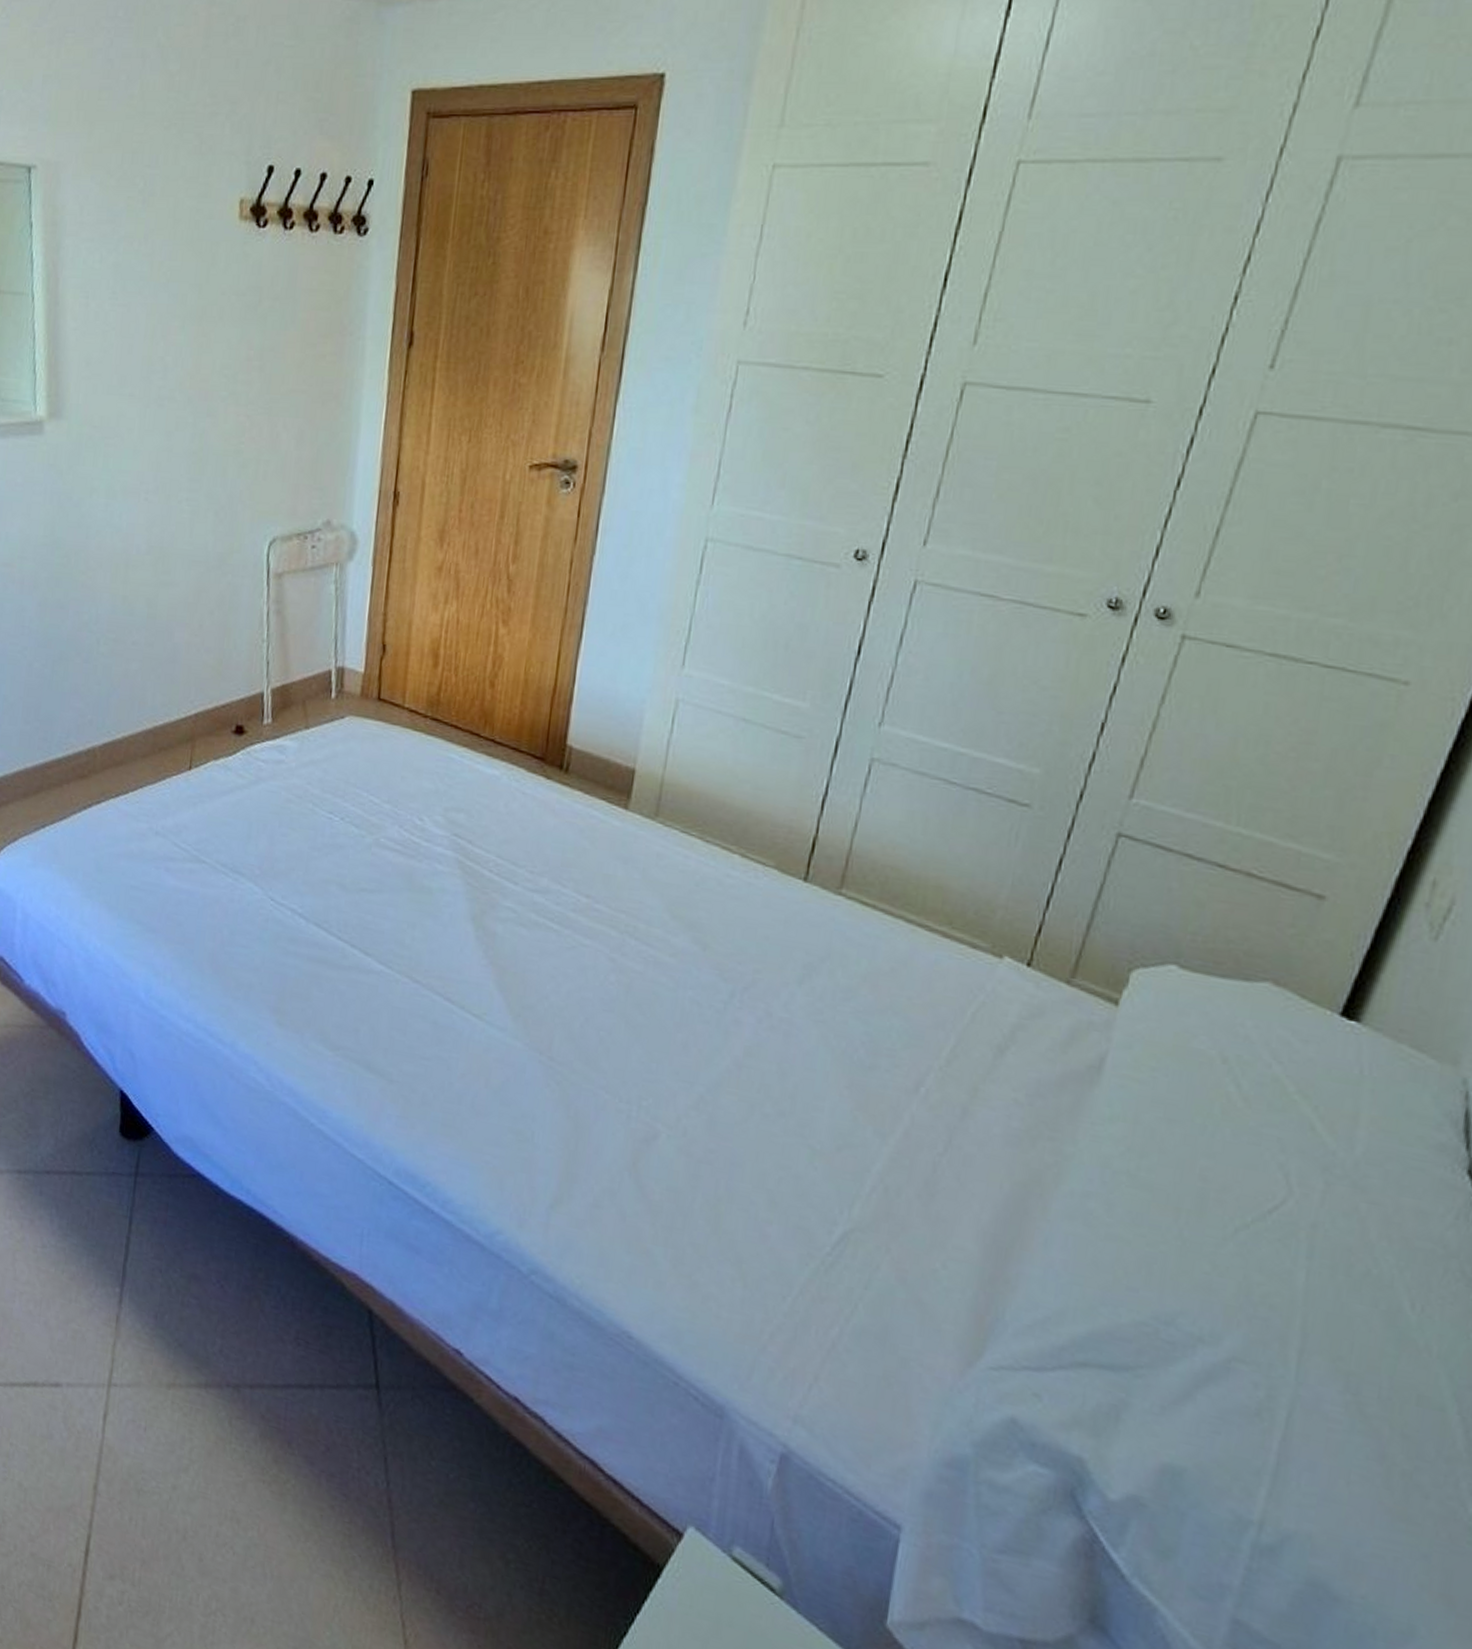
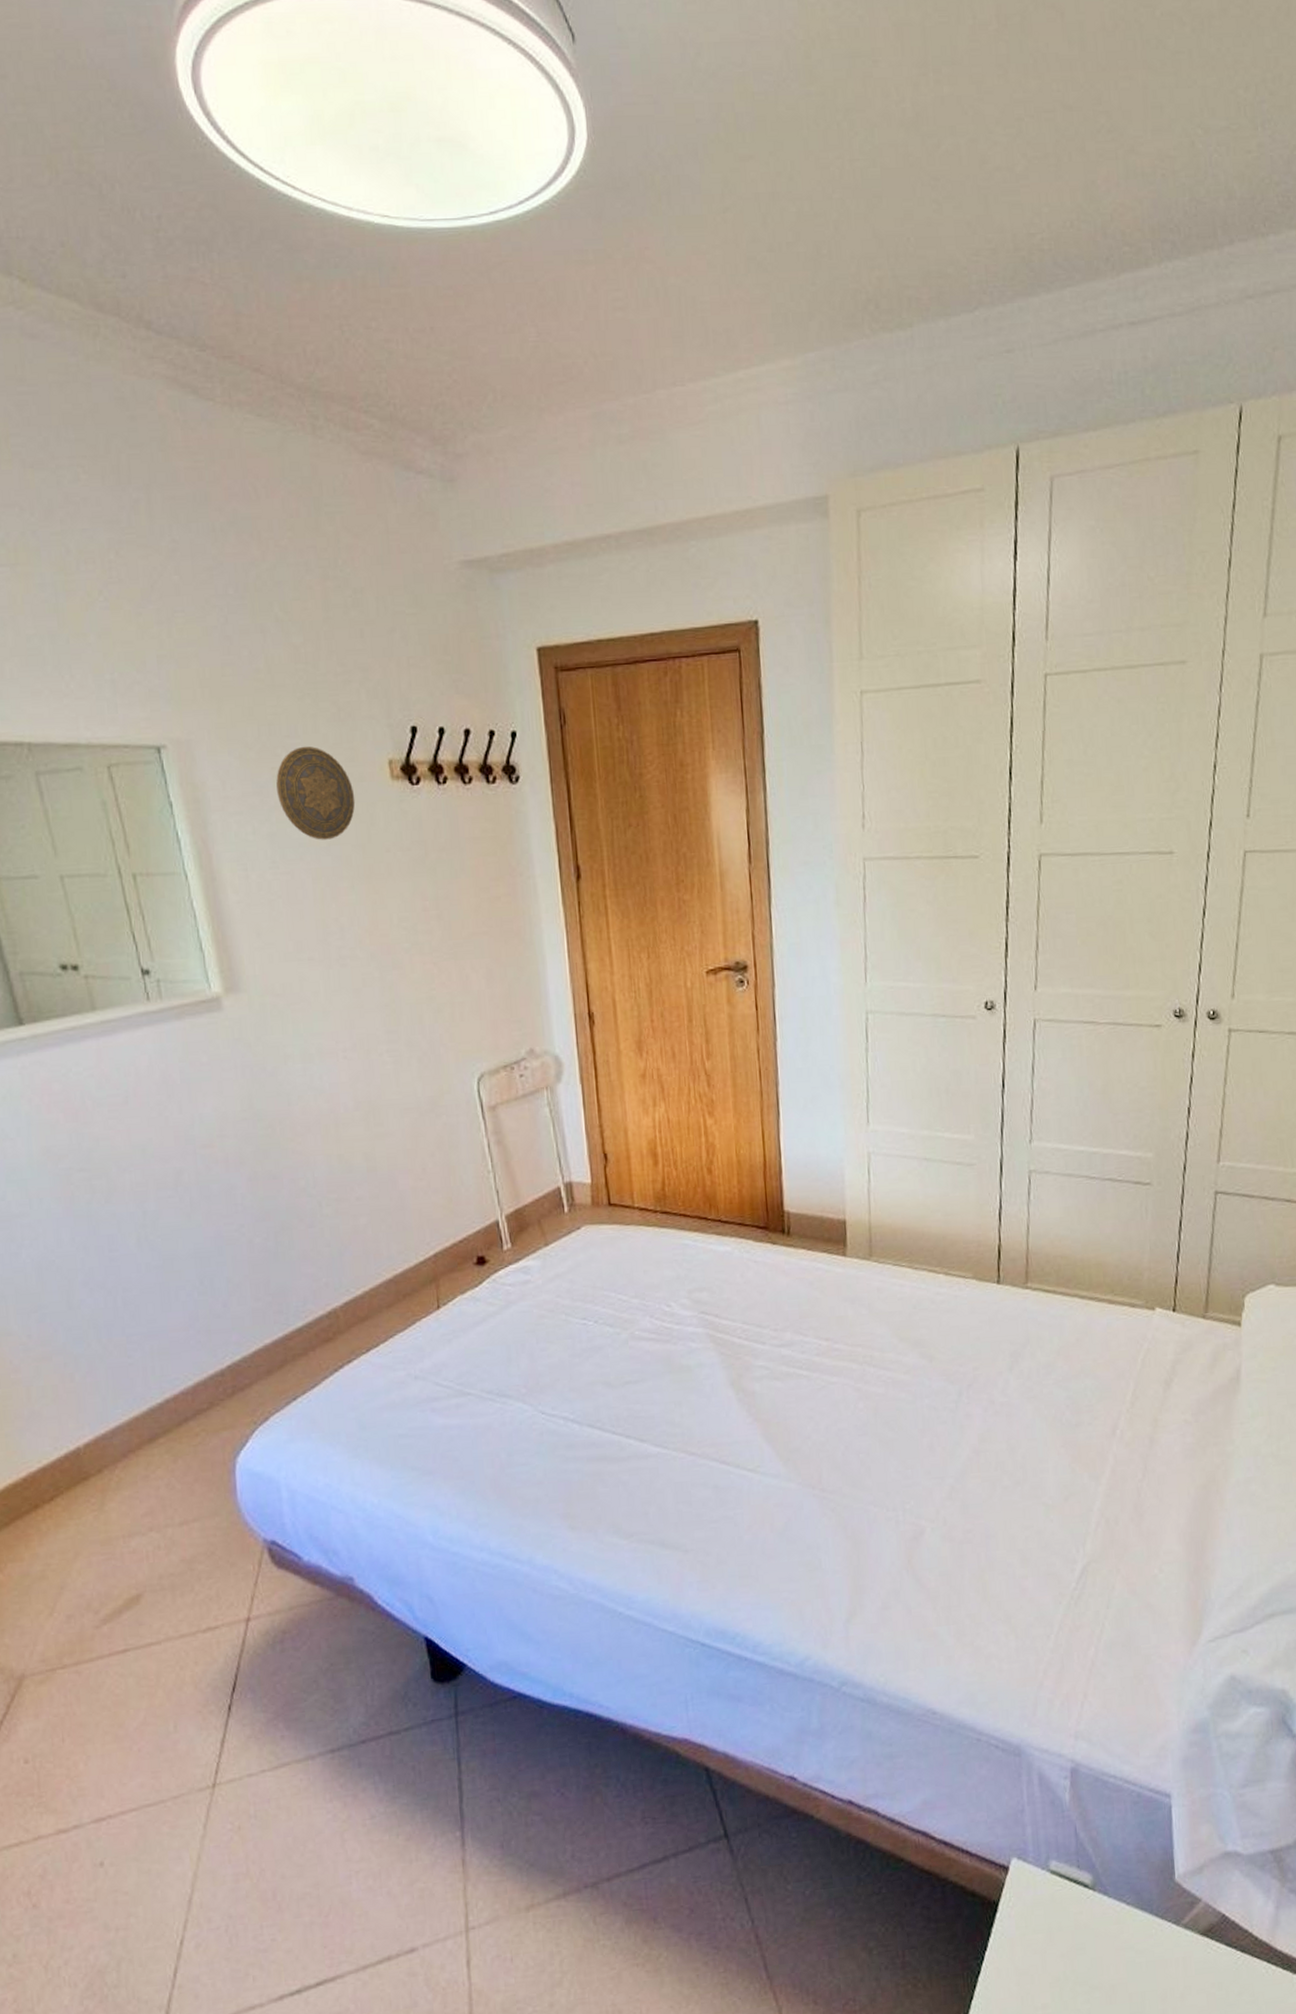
decorative plate: none [128,177,202,276] -> present [276,746,356,840]

